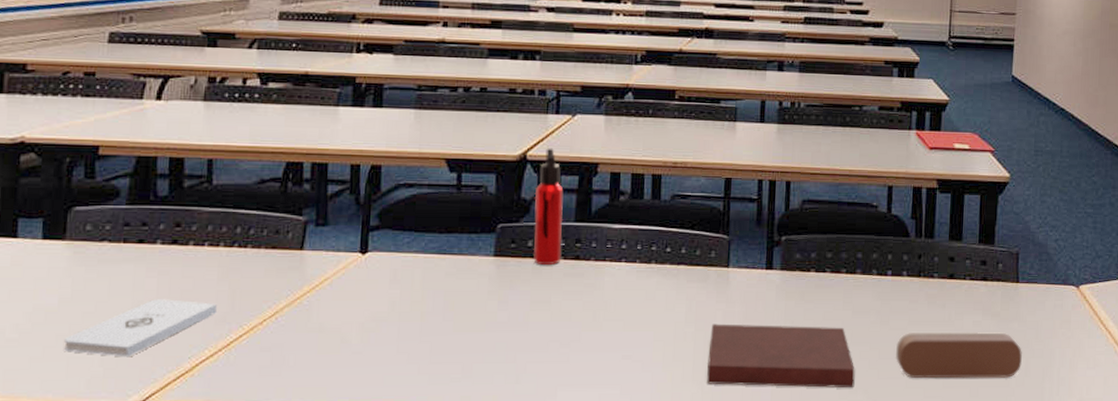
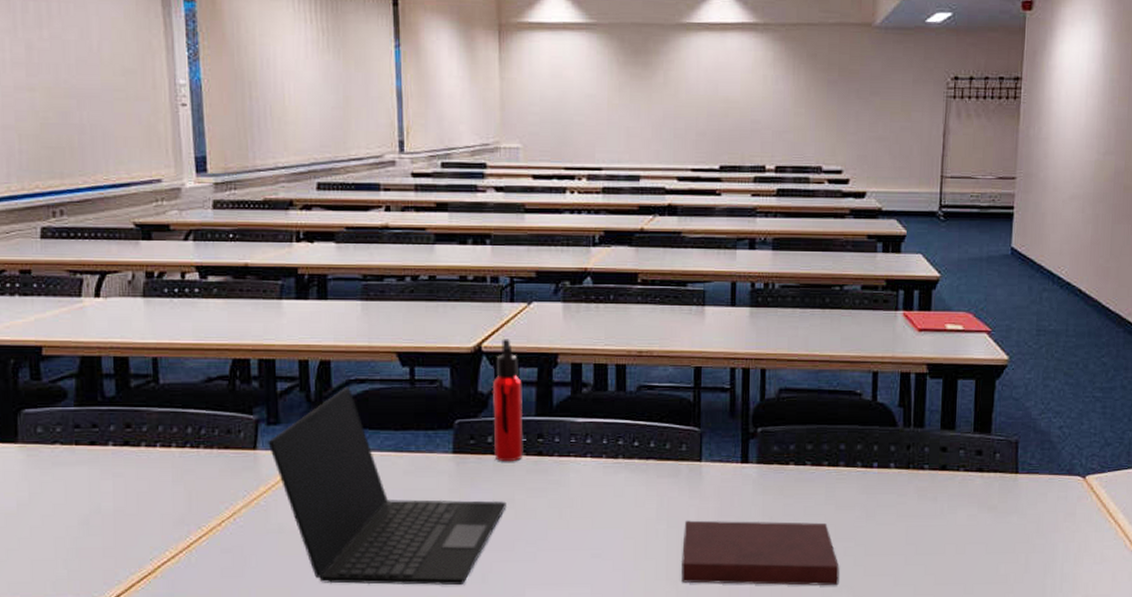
notepad: present [63,299,217,358] -> none [25,501,174,560]
laptop: none [315,190,543,386] -> present [268,386,507,586]
pencil case: present [895,331,1022,379] -> none [882,525,1022,575]

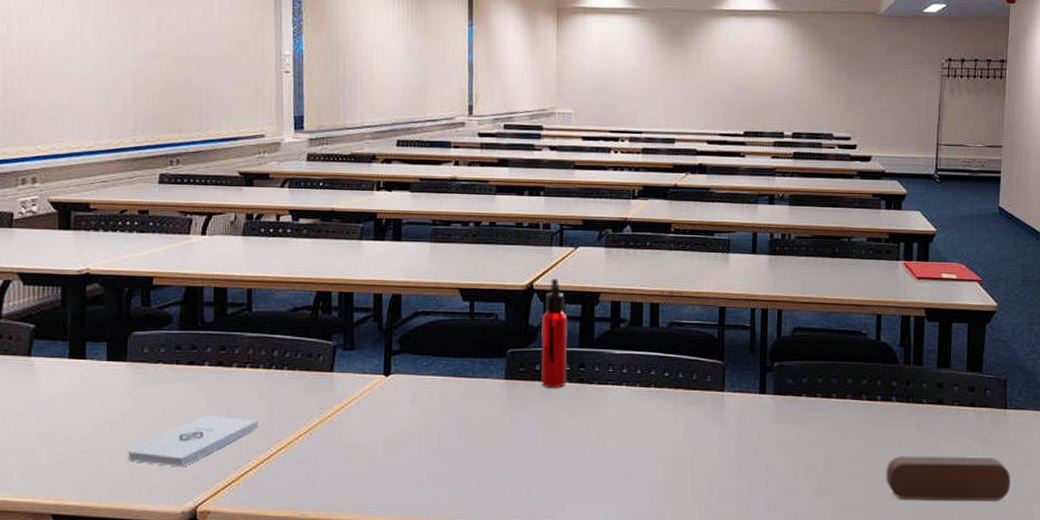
notepad: none [25,501,174,560] -> present [127,415,258,468]
laptop: present [268,386,507,586] -> none [343,317,551,499]
notebook: present [681,520,840,586] -> none [704,444,846,508]
pencil case: none [882,525,1022,575] -> present [885,455,1011,501]

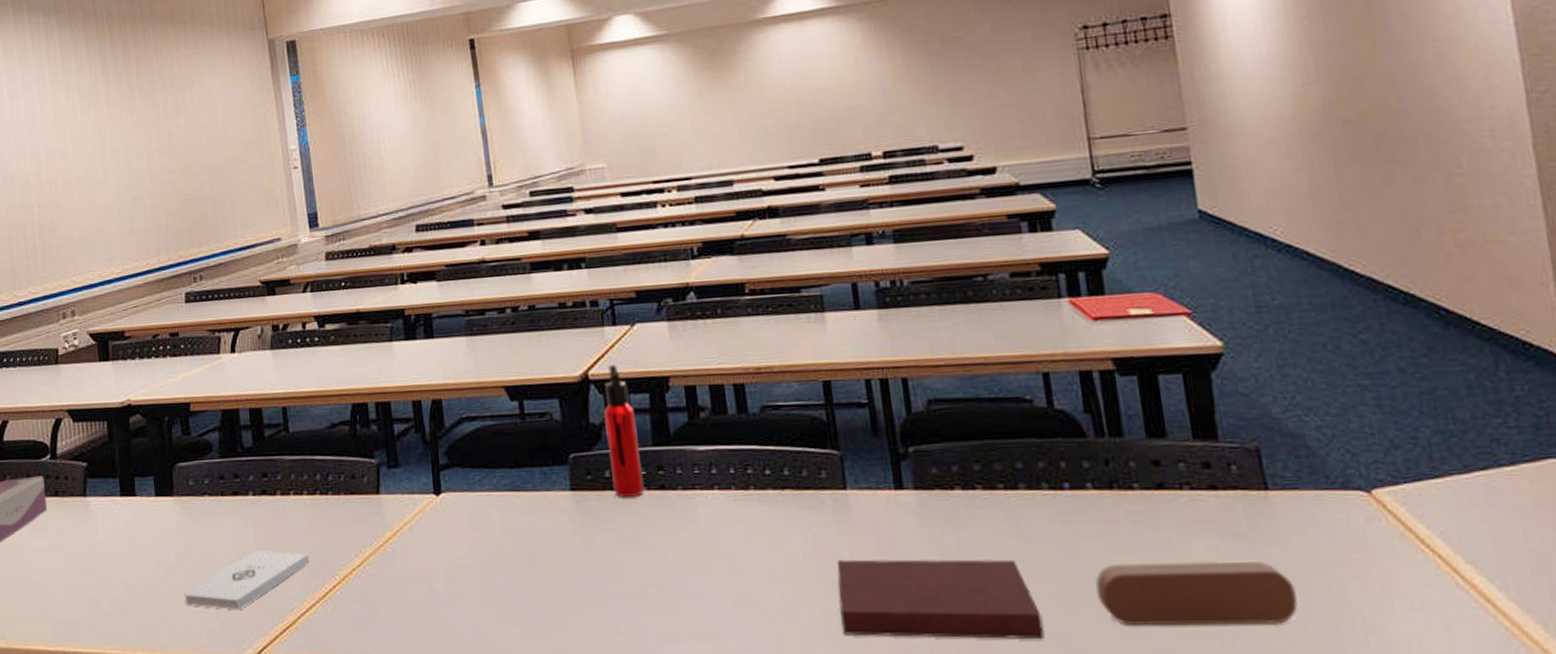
notebook: none [704,444,846,508] -> present [836,559,1045,640]

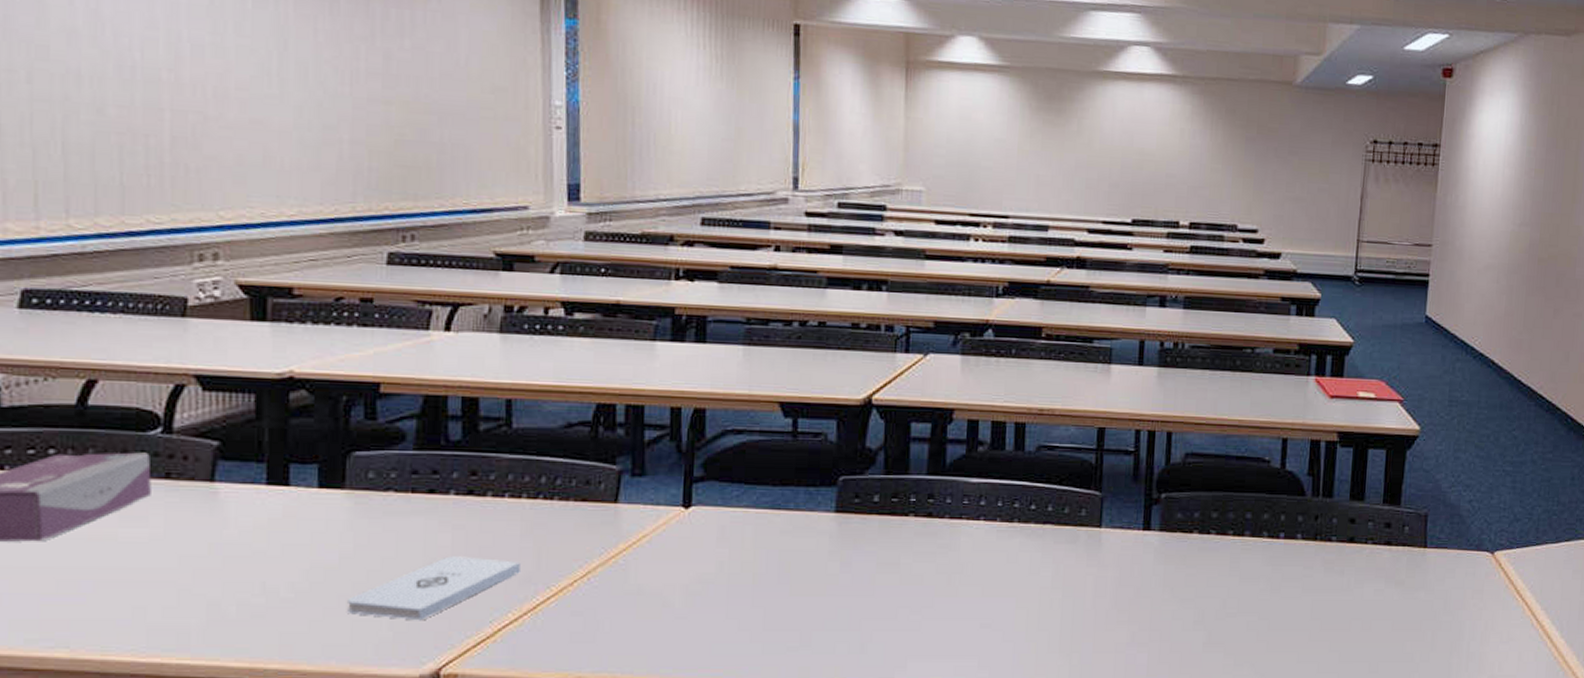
water bottle: present [603,364,645,498] -> none [879,391,914,524]
notebook: present [836,559,1045,640] -> none [1075,590,1242,662]
pencil case: present [1093,560,1298,626] -> none [1286,601,1428,652]

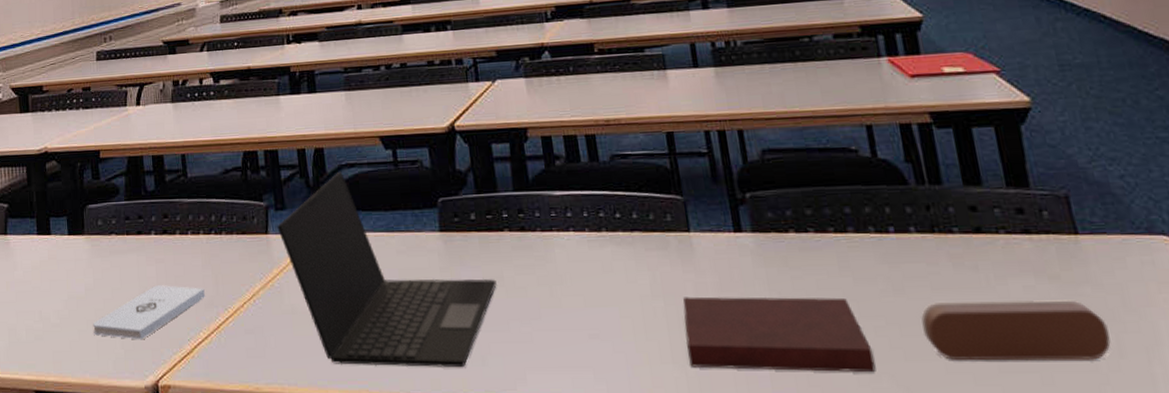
laptop: none [631,437,891,656] -> present [277,171,497,368]
notebook: none [1075,590,1242,662] -> present [682,296,876,373]
pencil case: none [1286,601,1428,652] -> present [920,299,1111,361]

